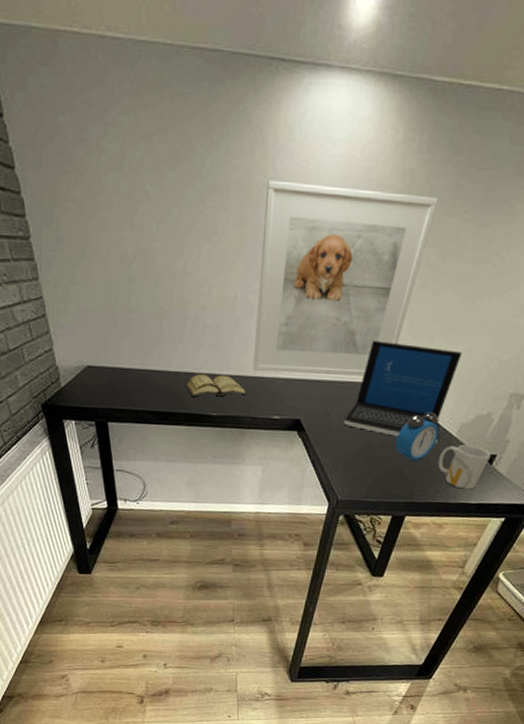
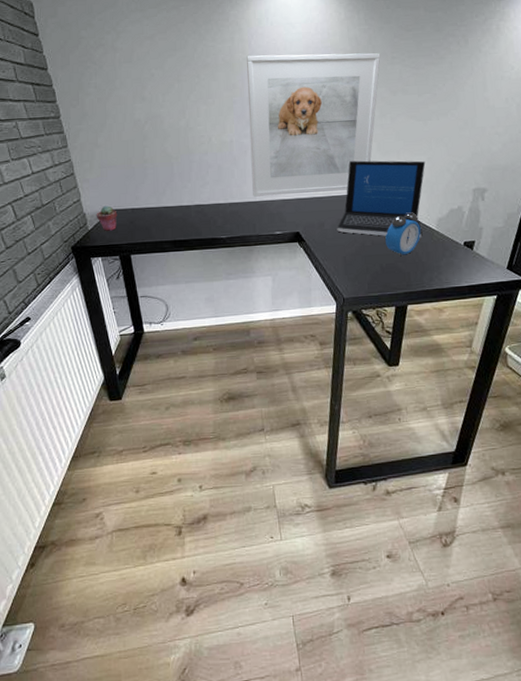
potted succulent: none [70,360,95,391] -> present [96,205,118,231]
diary: present [185,373,247,397] -> none [196,203,251,224]
mug: present [437,444,491,490] -> none [425,235,470,274]

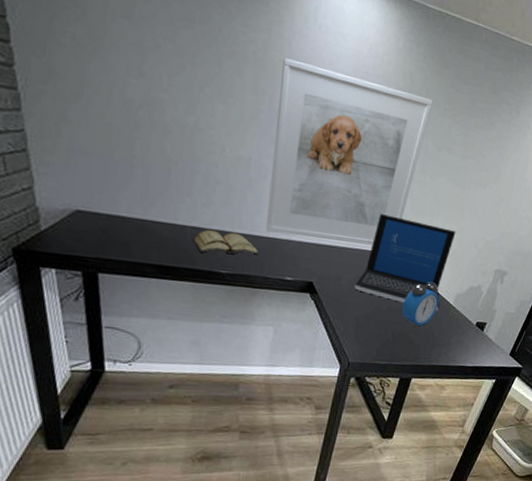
potted succulent: present [96,205,118,231] -> none [54,203,86,238]
diary: none [196,203,251,224] -> present [193,229,260,256]

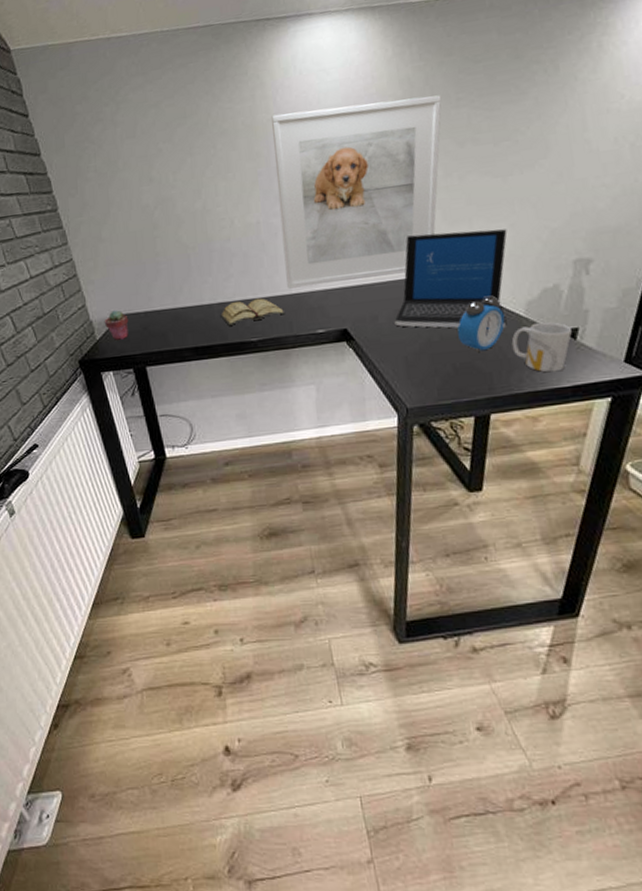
potted succulent: none [54,203,86,238] -> present [104,310,129,340]
mug: none [438,312,482,354] -> present [511,322,572,373]

